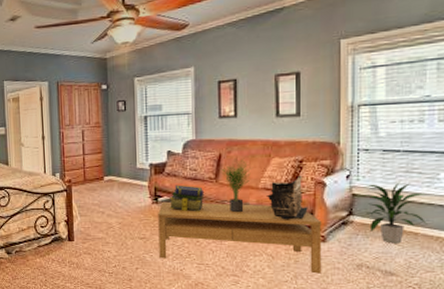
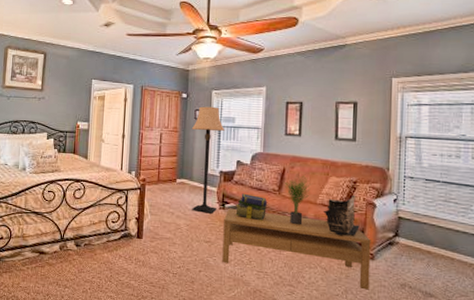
lamp: none [115,95,151,209] -> present [191,106,225,214]
indoor plant: present [363,182,427,244] -> none [408,209,462,267]

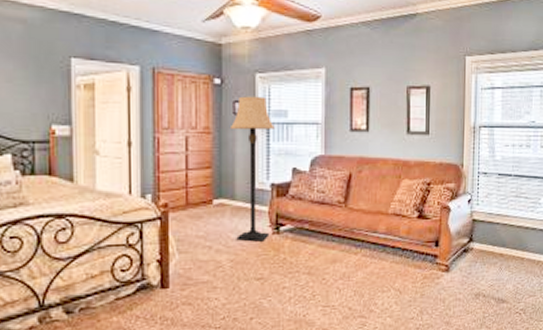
coffee table: present [222,208,371,290] -> none [279,231,446,307]
stack of books: present [235,193,268,221] -> none [293,210,333,243]
potted plant: present [285,174,312,225] -> none [352,179,382,243]
decorative box: present [322,195,360,236] -> none [395,199,434,250]

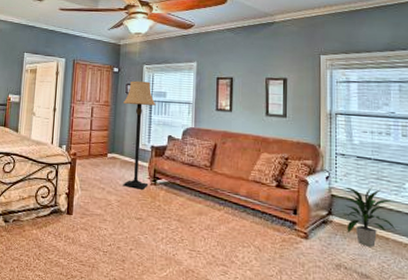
indoor plant: none [482,206,531,270] -> present [341,186,397,247]

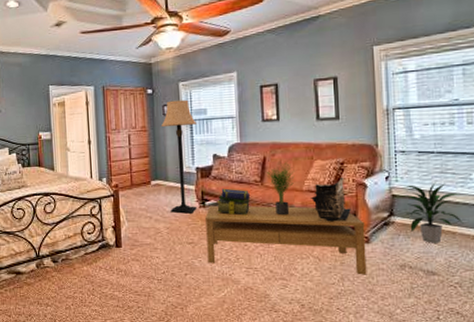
coffee table: none [154,184,305,271] -> present [205,205,367,275]
stack of books: none [167,169,200,198] -> present [216,188,251,216]
potted plant: none [217,149,244,203] -> present [267,161,296,216]
decorative box: none [255,171,293,214] -> present [310,177,351,222]

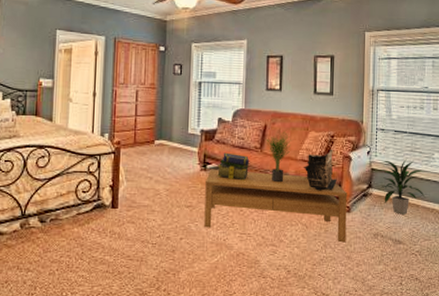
lamp: present [160,99,197,214] -> none [170,60,205,176]

